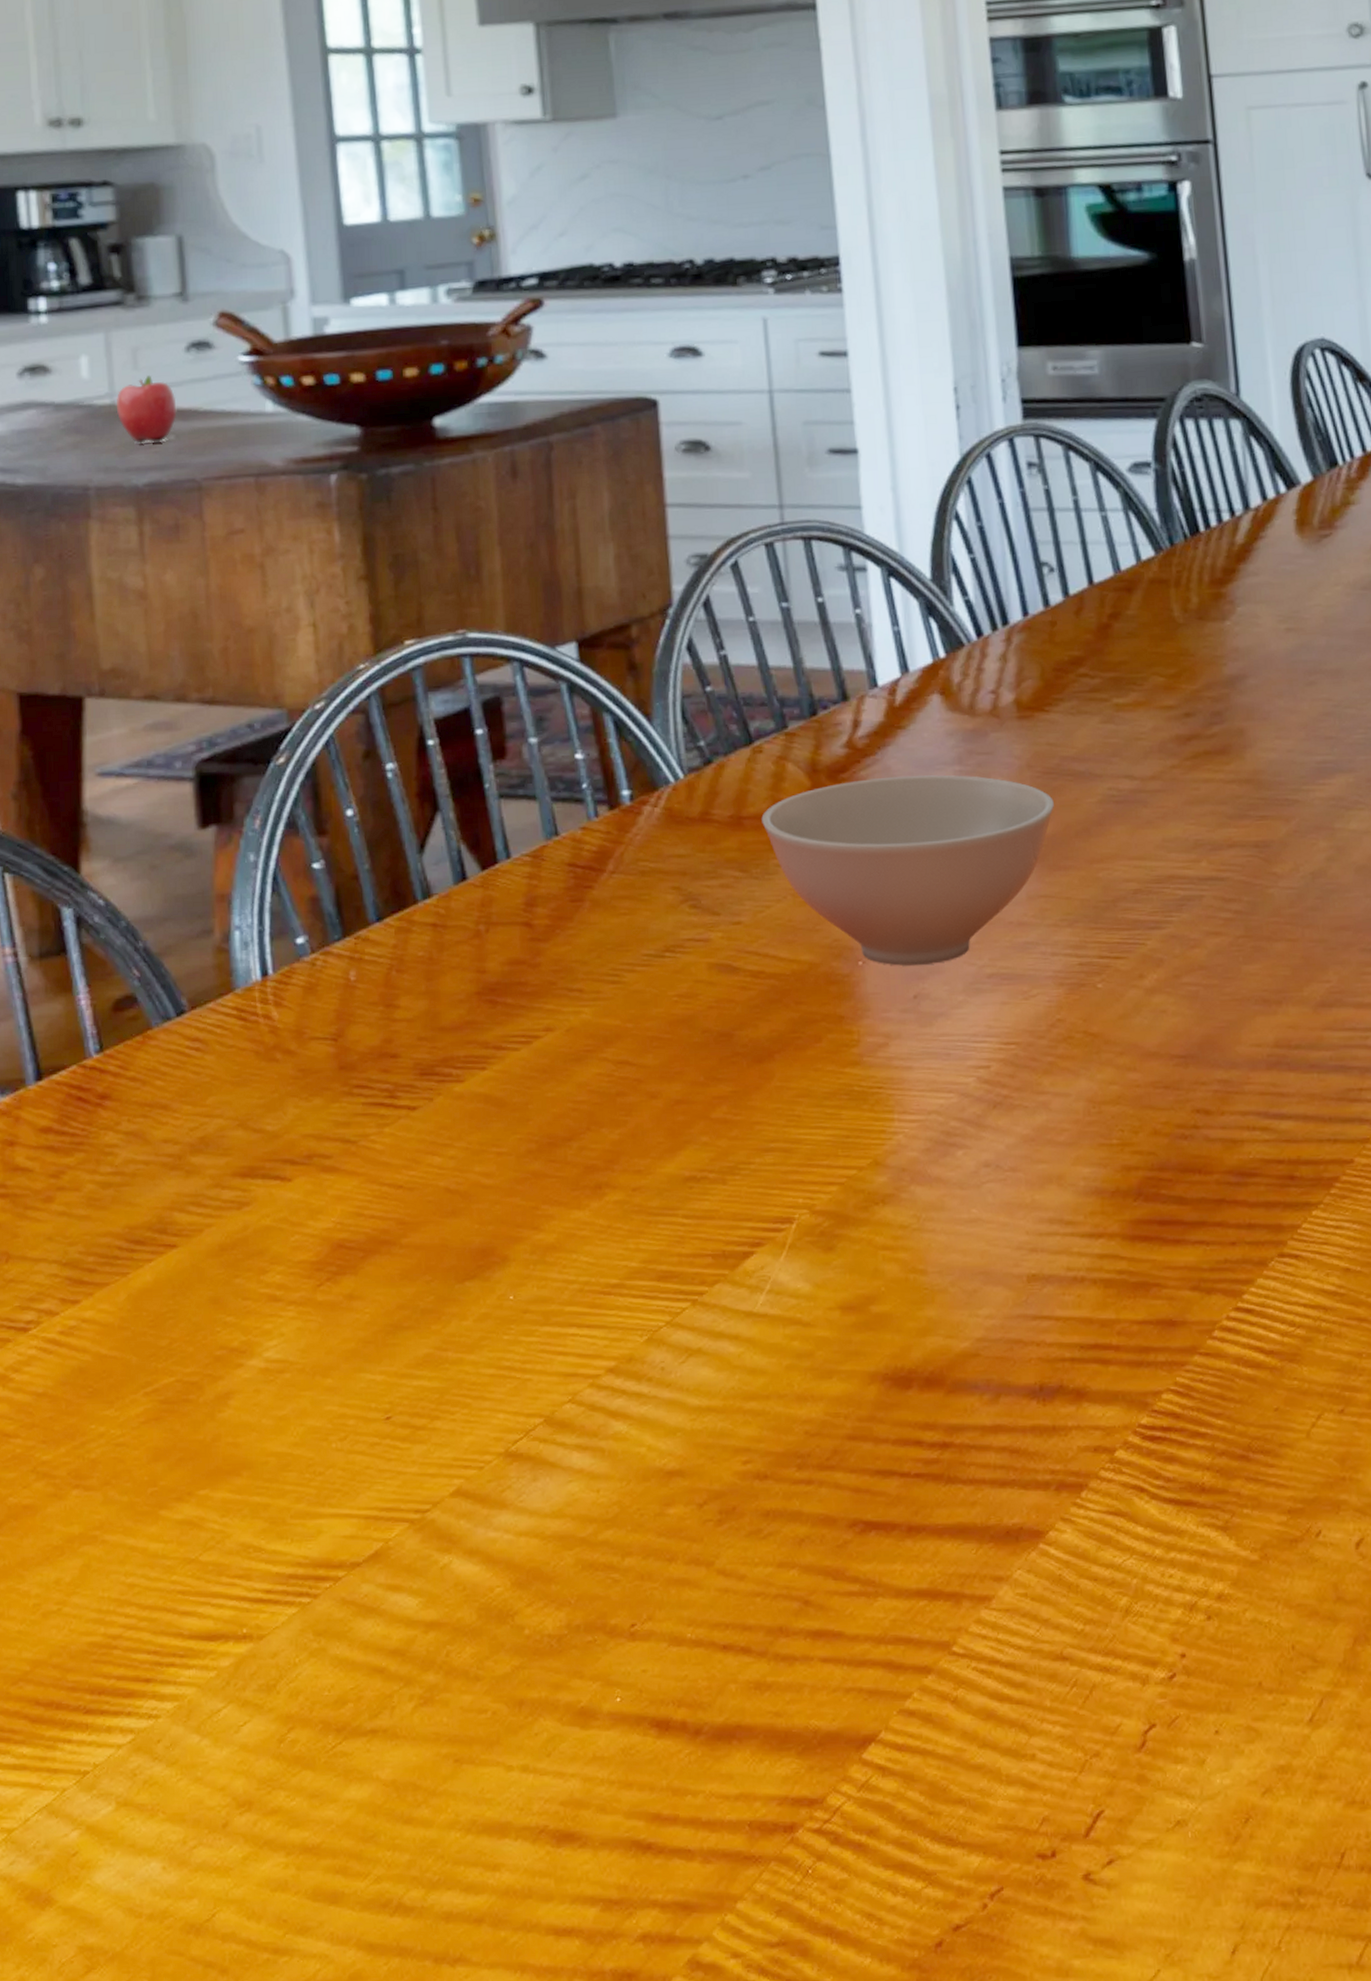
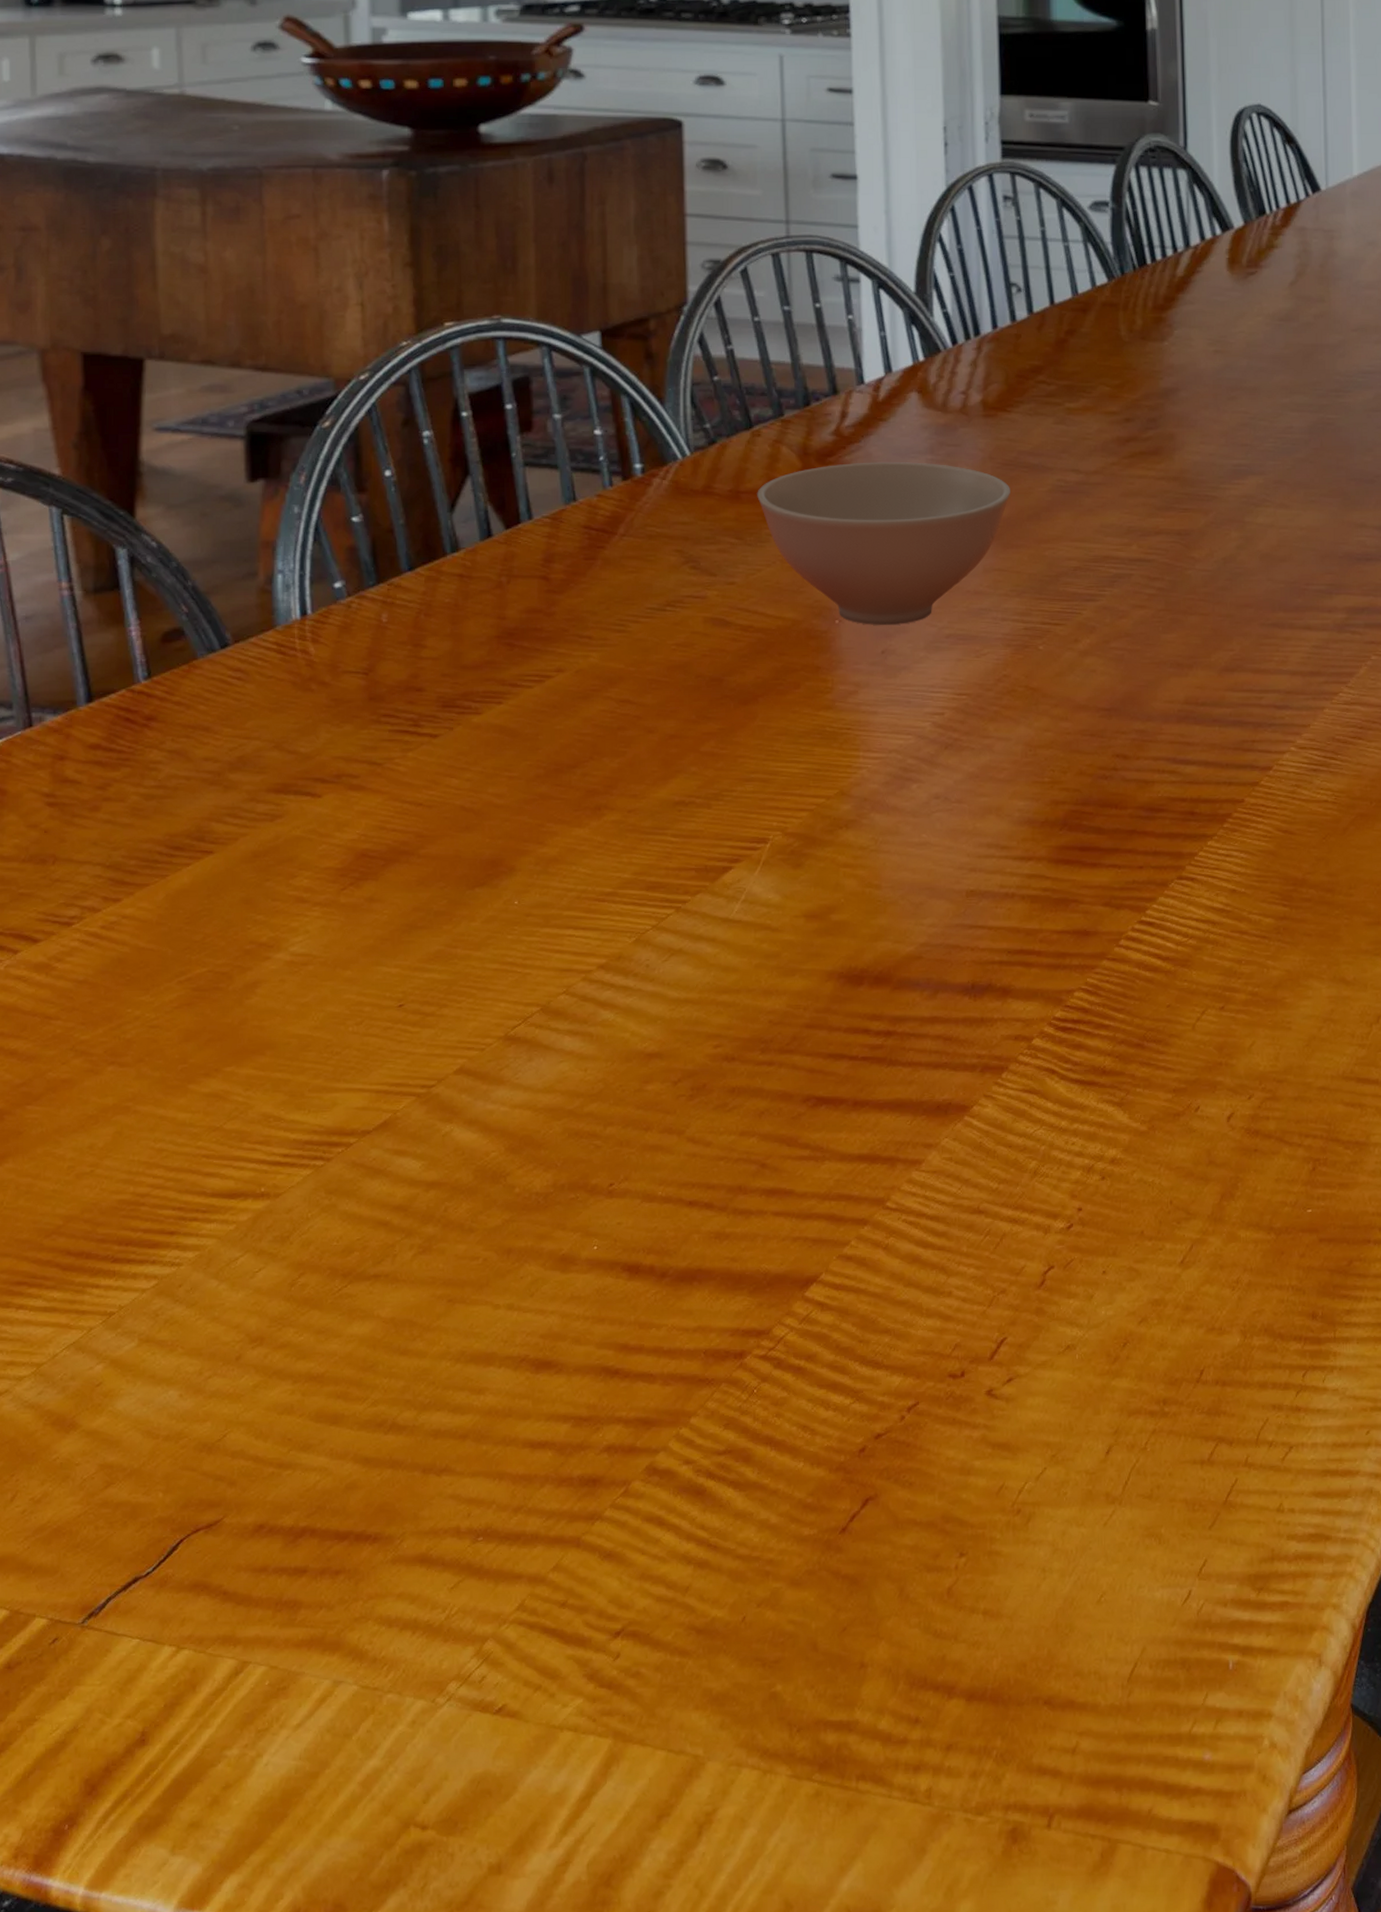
fruit: present [116,374,177,444] -> none [184,69,242,131]

